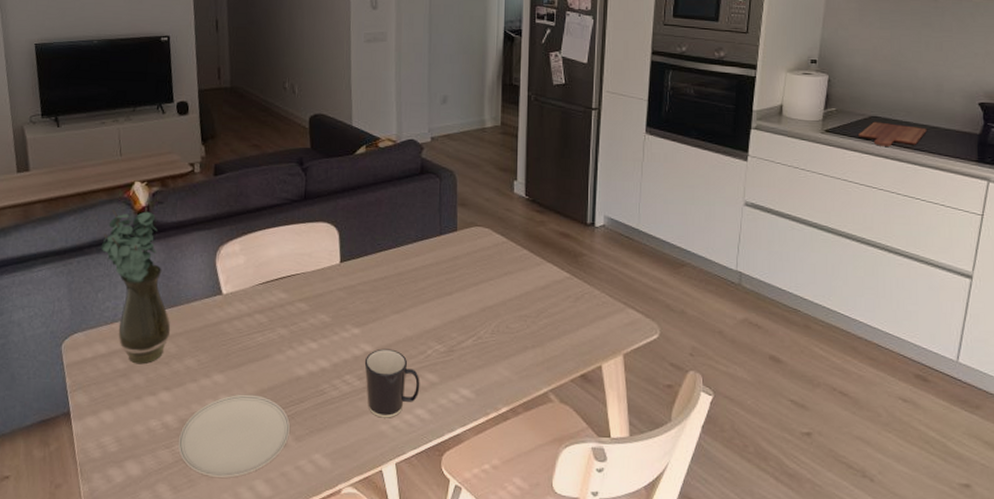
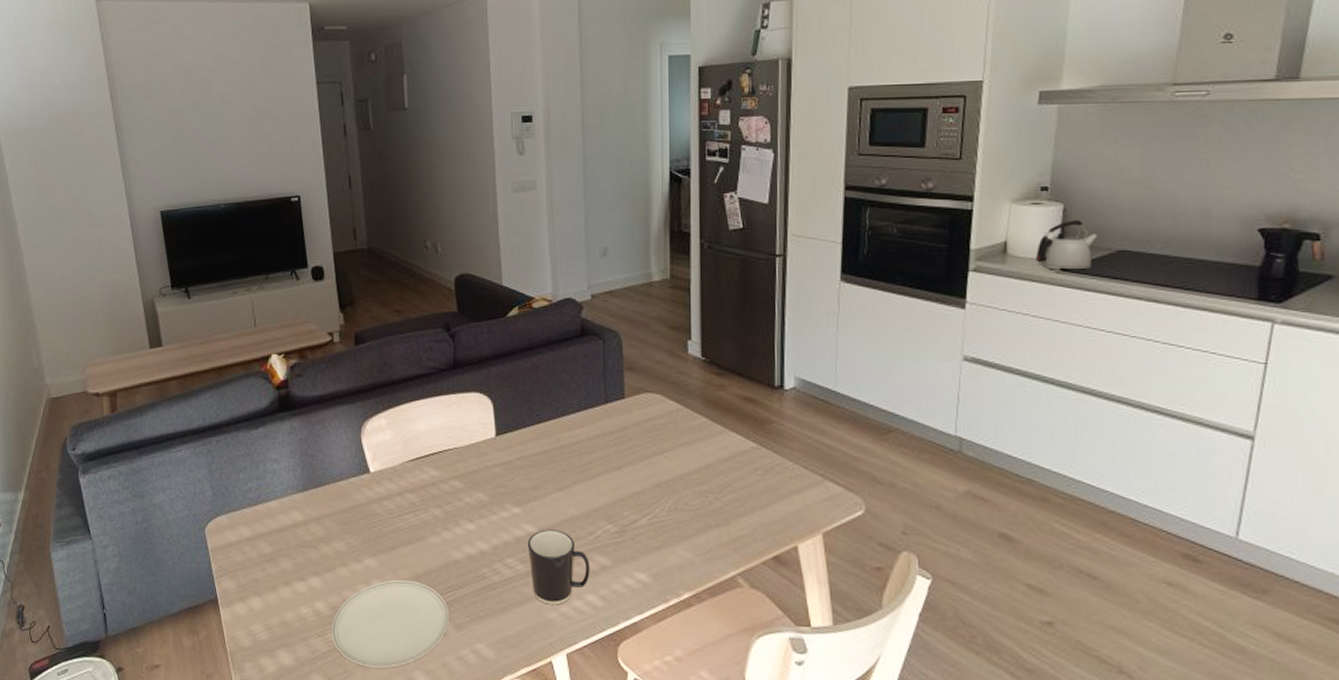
vase: present [101,206,171,365] -> none [240,380,317,548]
kettle: none [806,88,855,131] -> present [1036,219,1098,270]
cutting board: present [858,121,927,146] -> none [1103,256,1191,285]

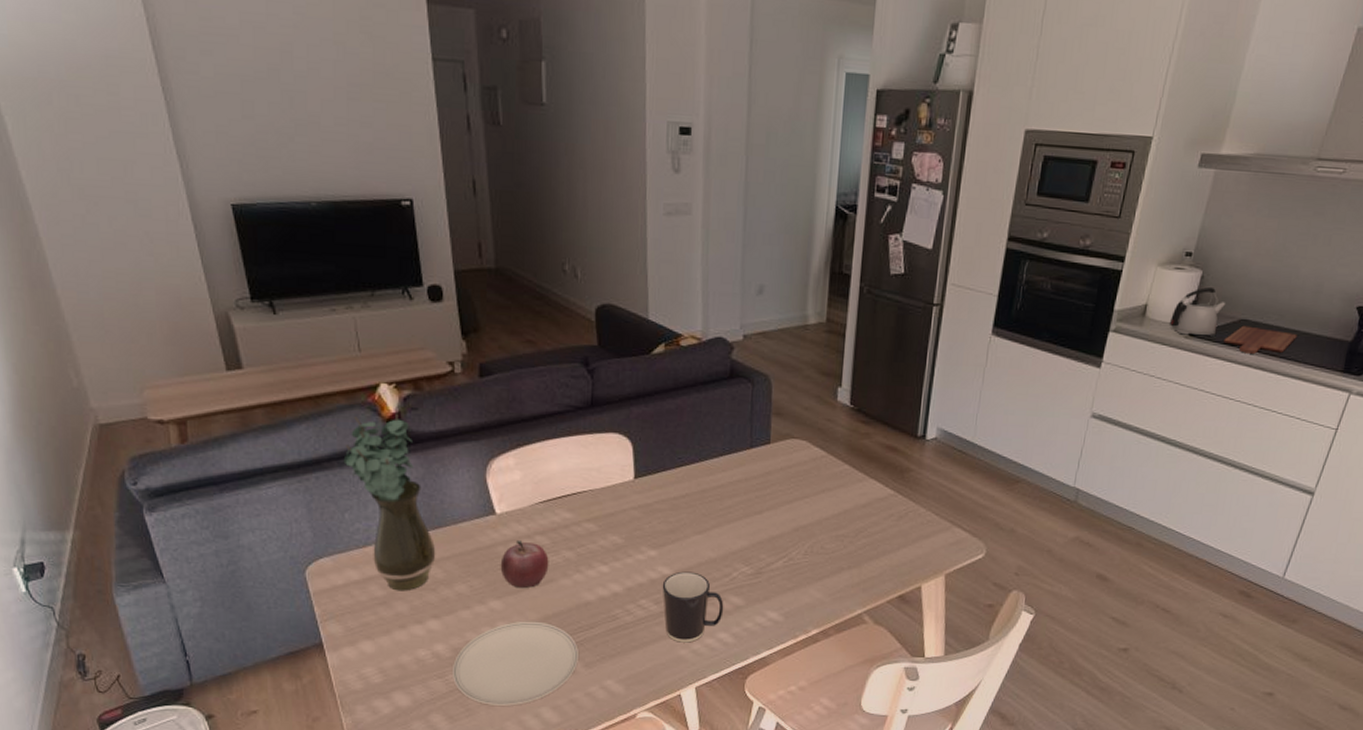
vase: none [240,380,317,548] -> present [343,413,436,591]
fruit: none [374,497,419,545] -> present [500,539,549,588]
cutting board: none [1103,256,1191,285] -> present [1224,325,1297,354]

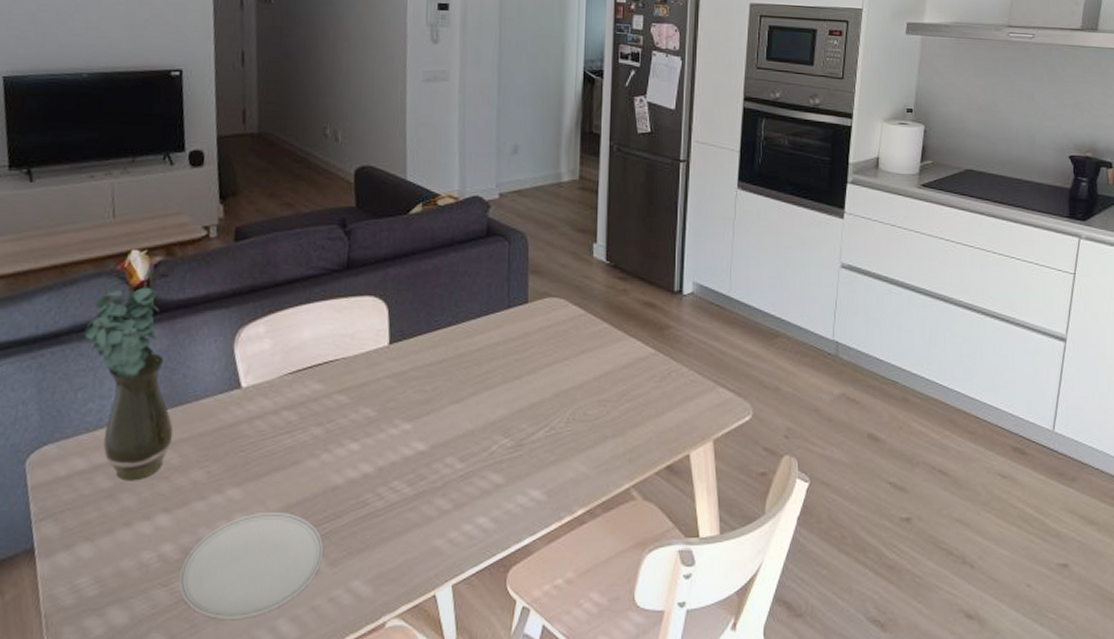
fruit: present [500,539,549,588] -> none [242,416,296,471]
mug: present [662,571,724,643] -> none [416,446,483,531]
kettle: present [1170,286,1226,335] -> none [902,139,951,185]
cutting board: present [1224,325,1297,354] -> none [954,175,1020,202]

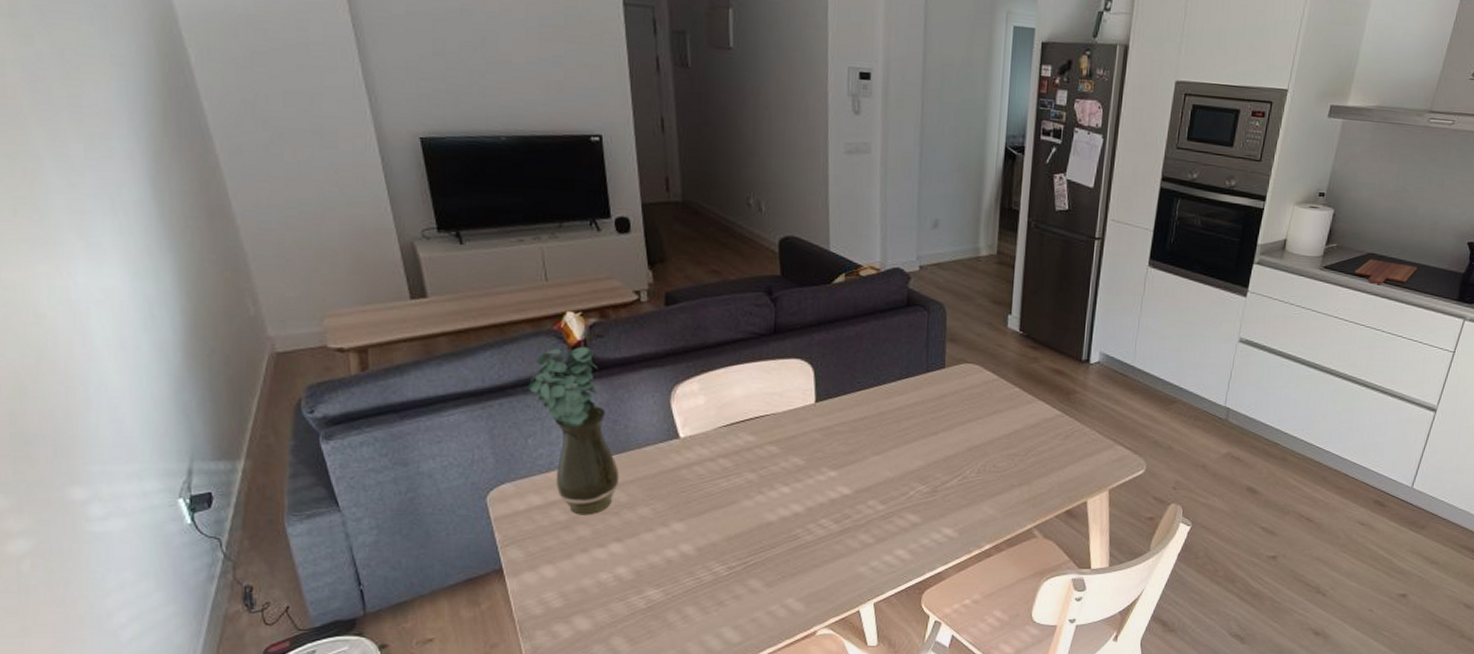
plate: present [179,511,323,620] -> none [634,542,760,628]
cutting board: none [954,175,1020,202] -> present [1354,259,1418,284]

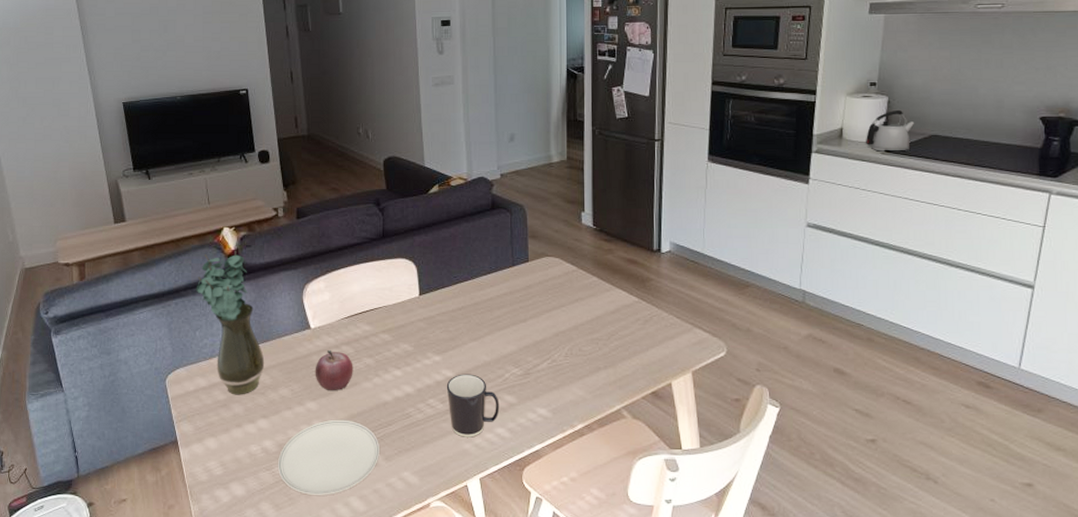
plate: none [634,542,760,628] -> present [278,419,379,496]
fruit: none [683,462,732,509] -> present [315,349,353,390]
mug: none [841,491,902,560] -> present [446,374,500,438]
kettle: none [1307,223,1356,268] -> present [866,109,915,152]
cutting board: present [1354,259,1418,284] -> none [919,140,987,164]

